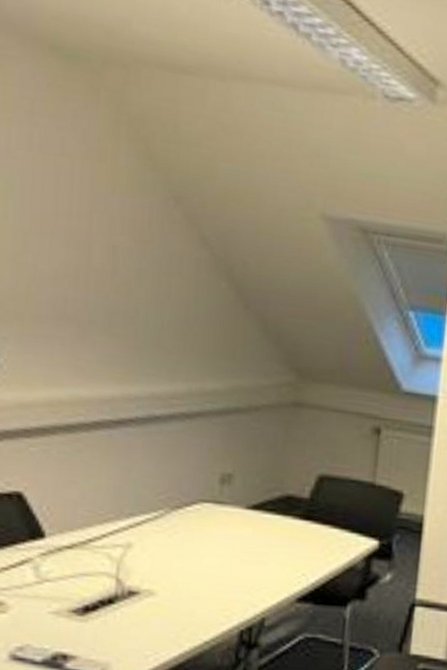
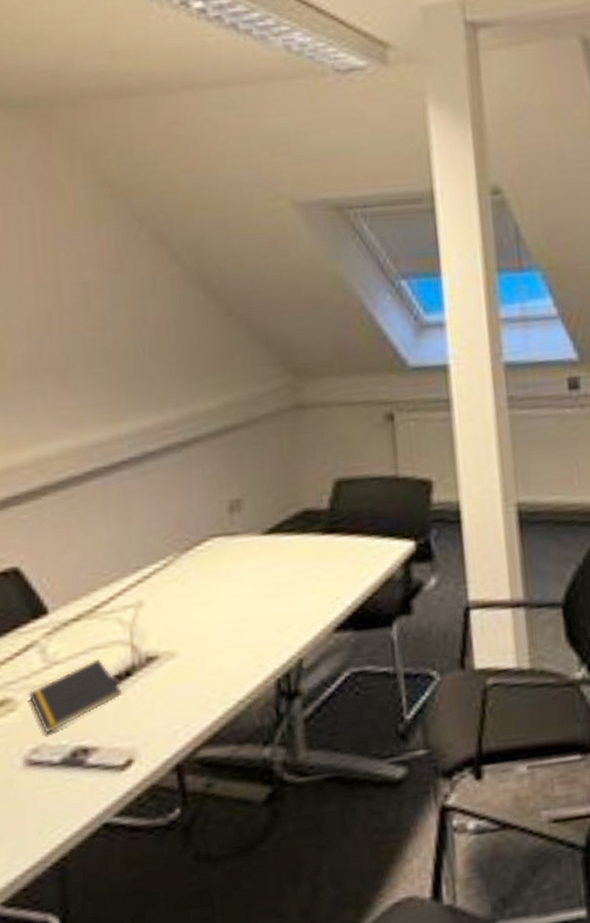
notepad: none [19,584,104,637] -> present [28,659,122,734]

